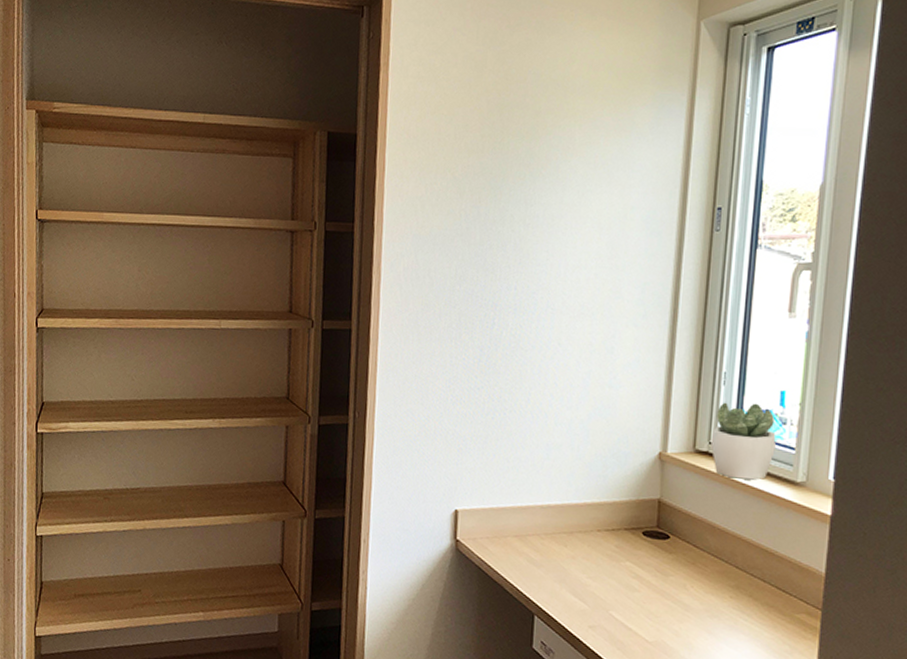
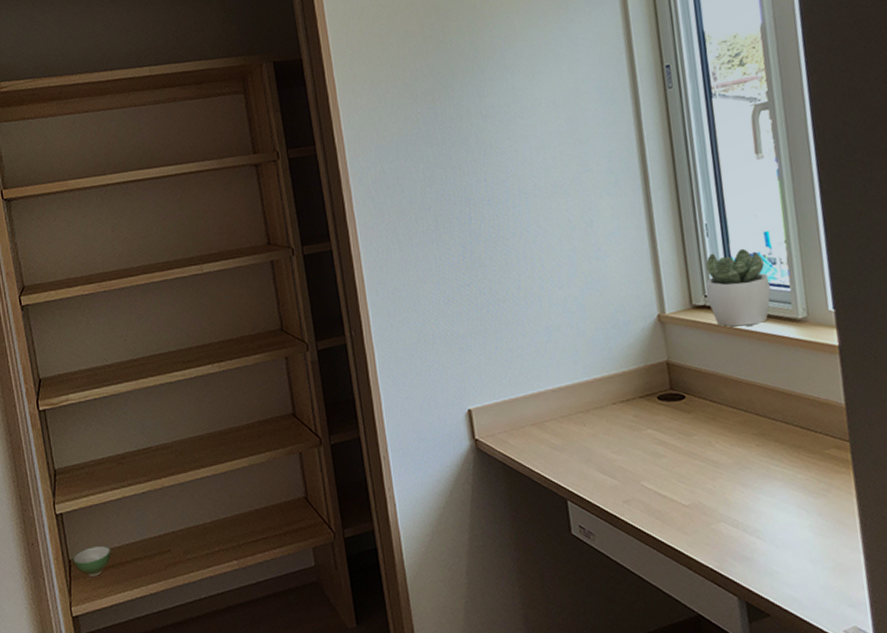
bowl: none [44,573,84,603] -> present [72,545,111,578]

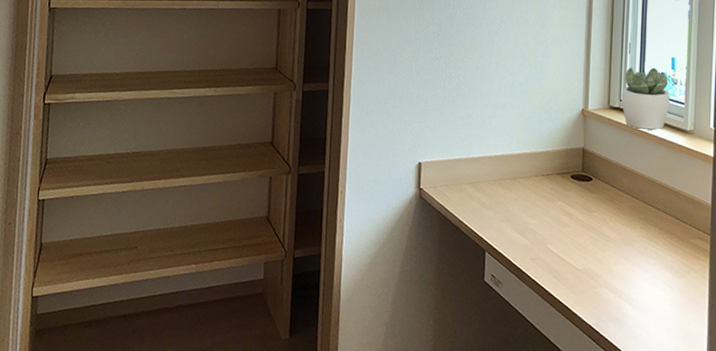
bowl: present [72,545,111,578] -> none [44,233,83,263]

